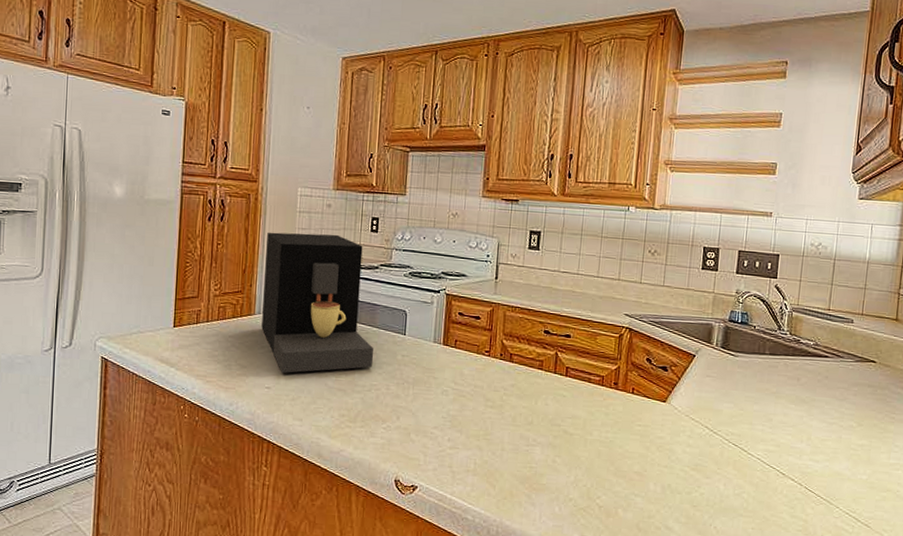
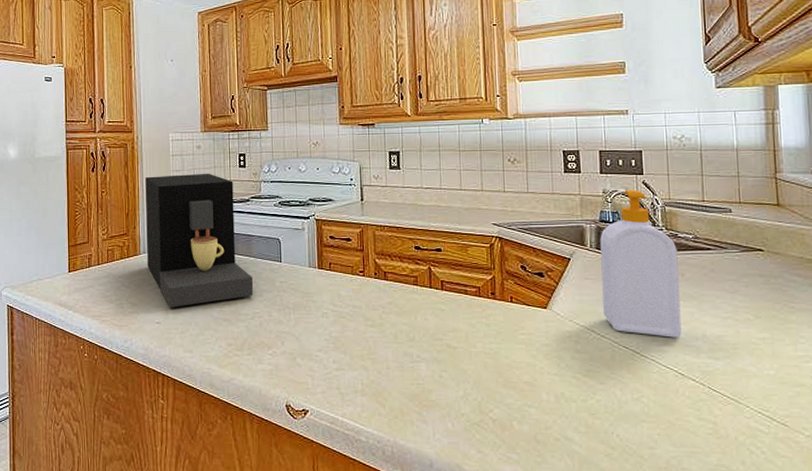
soap bottle: none [719,291,797,439] -> present [600,189,682,338]

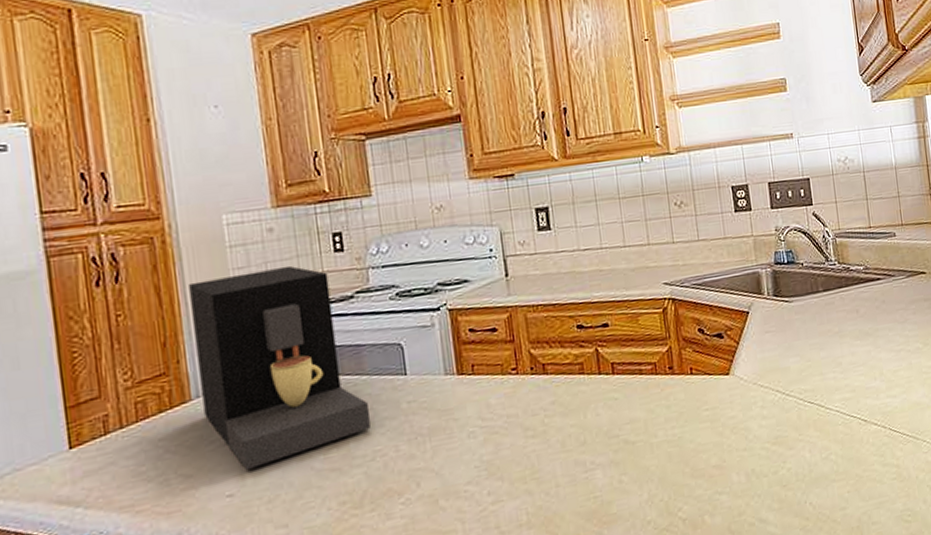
soap bottle: present [600,189,682,338] -> none [776,223,862,387]

